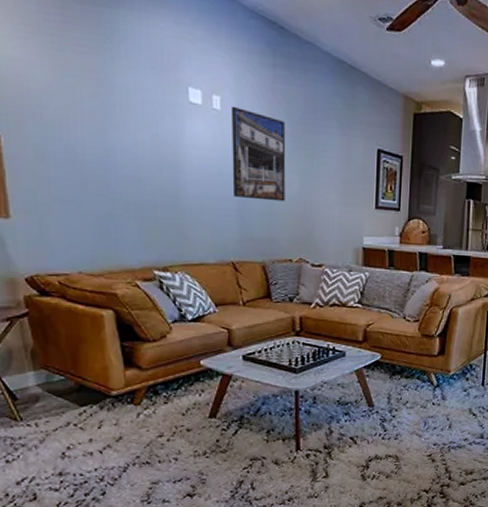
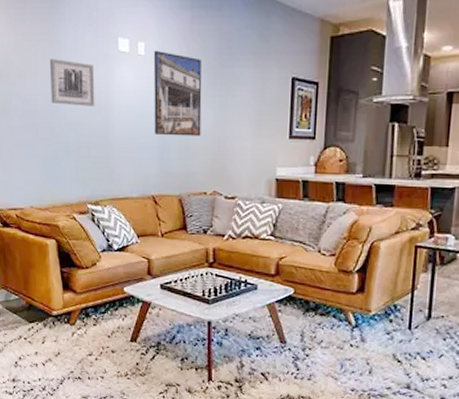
wall art: none [101,101,161,161] -> present [50,59,95,106]

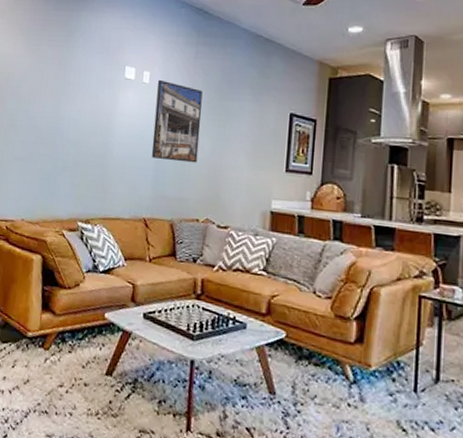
wall art: present [50,59,95,106] -> none [55,81,100,127]

